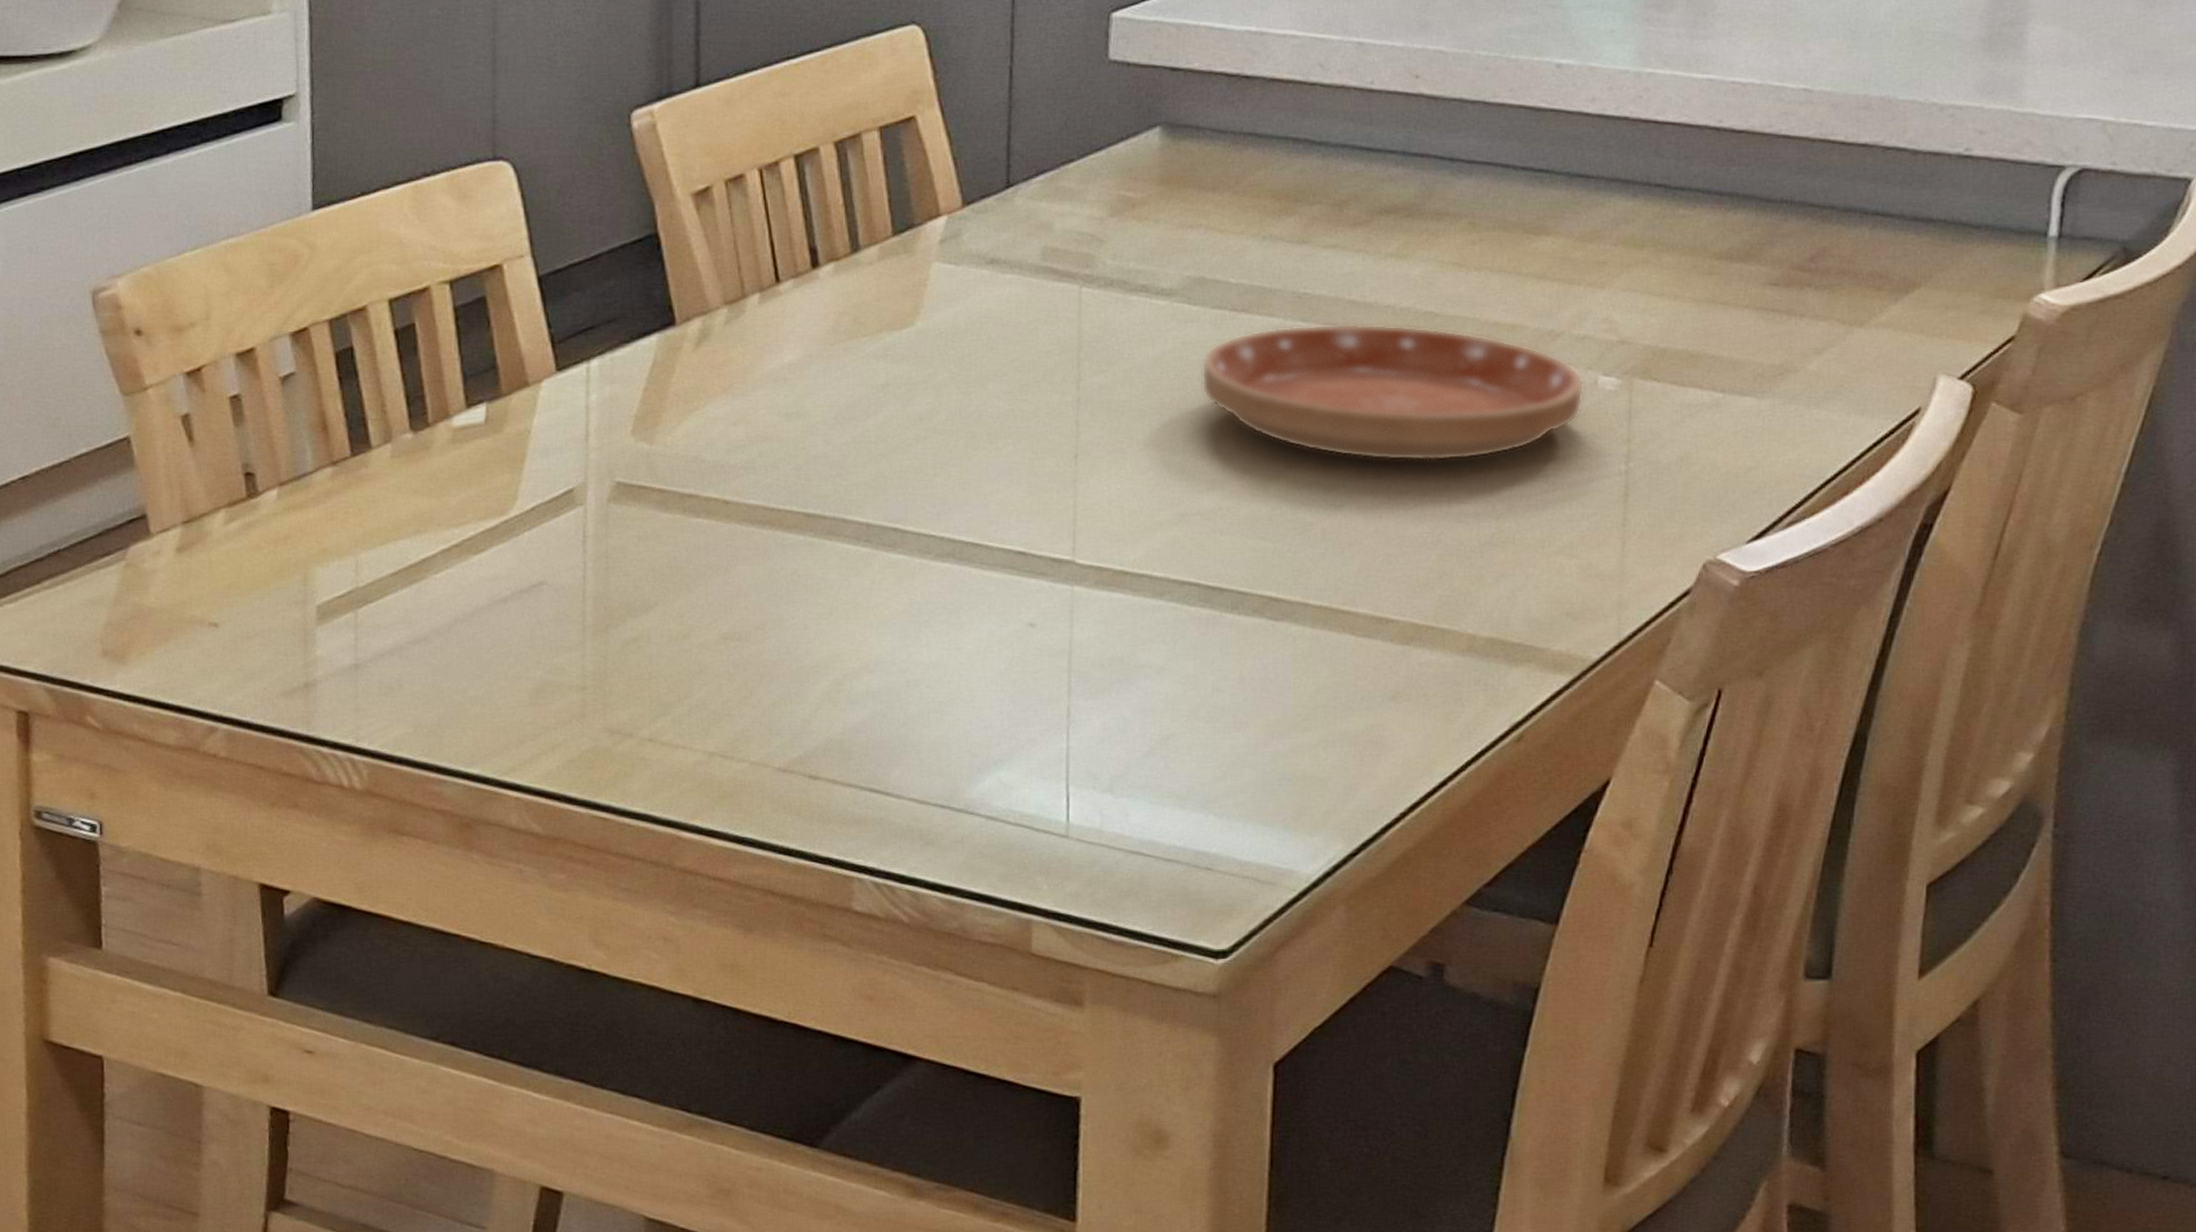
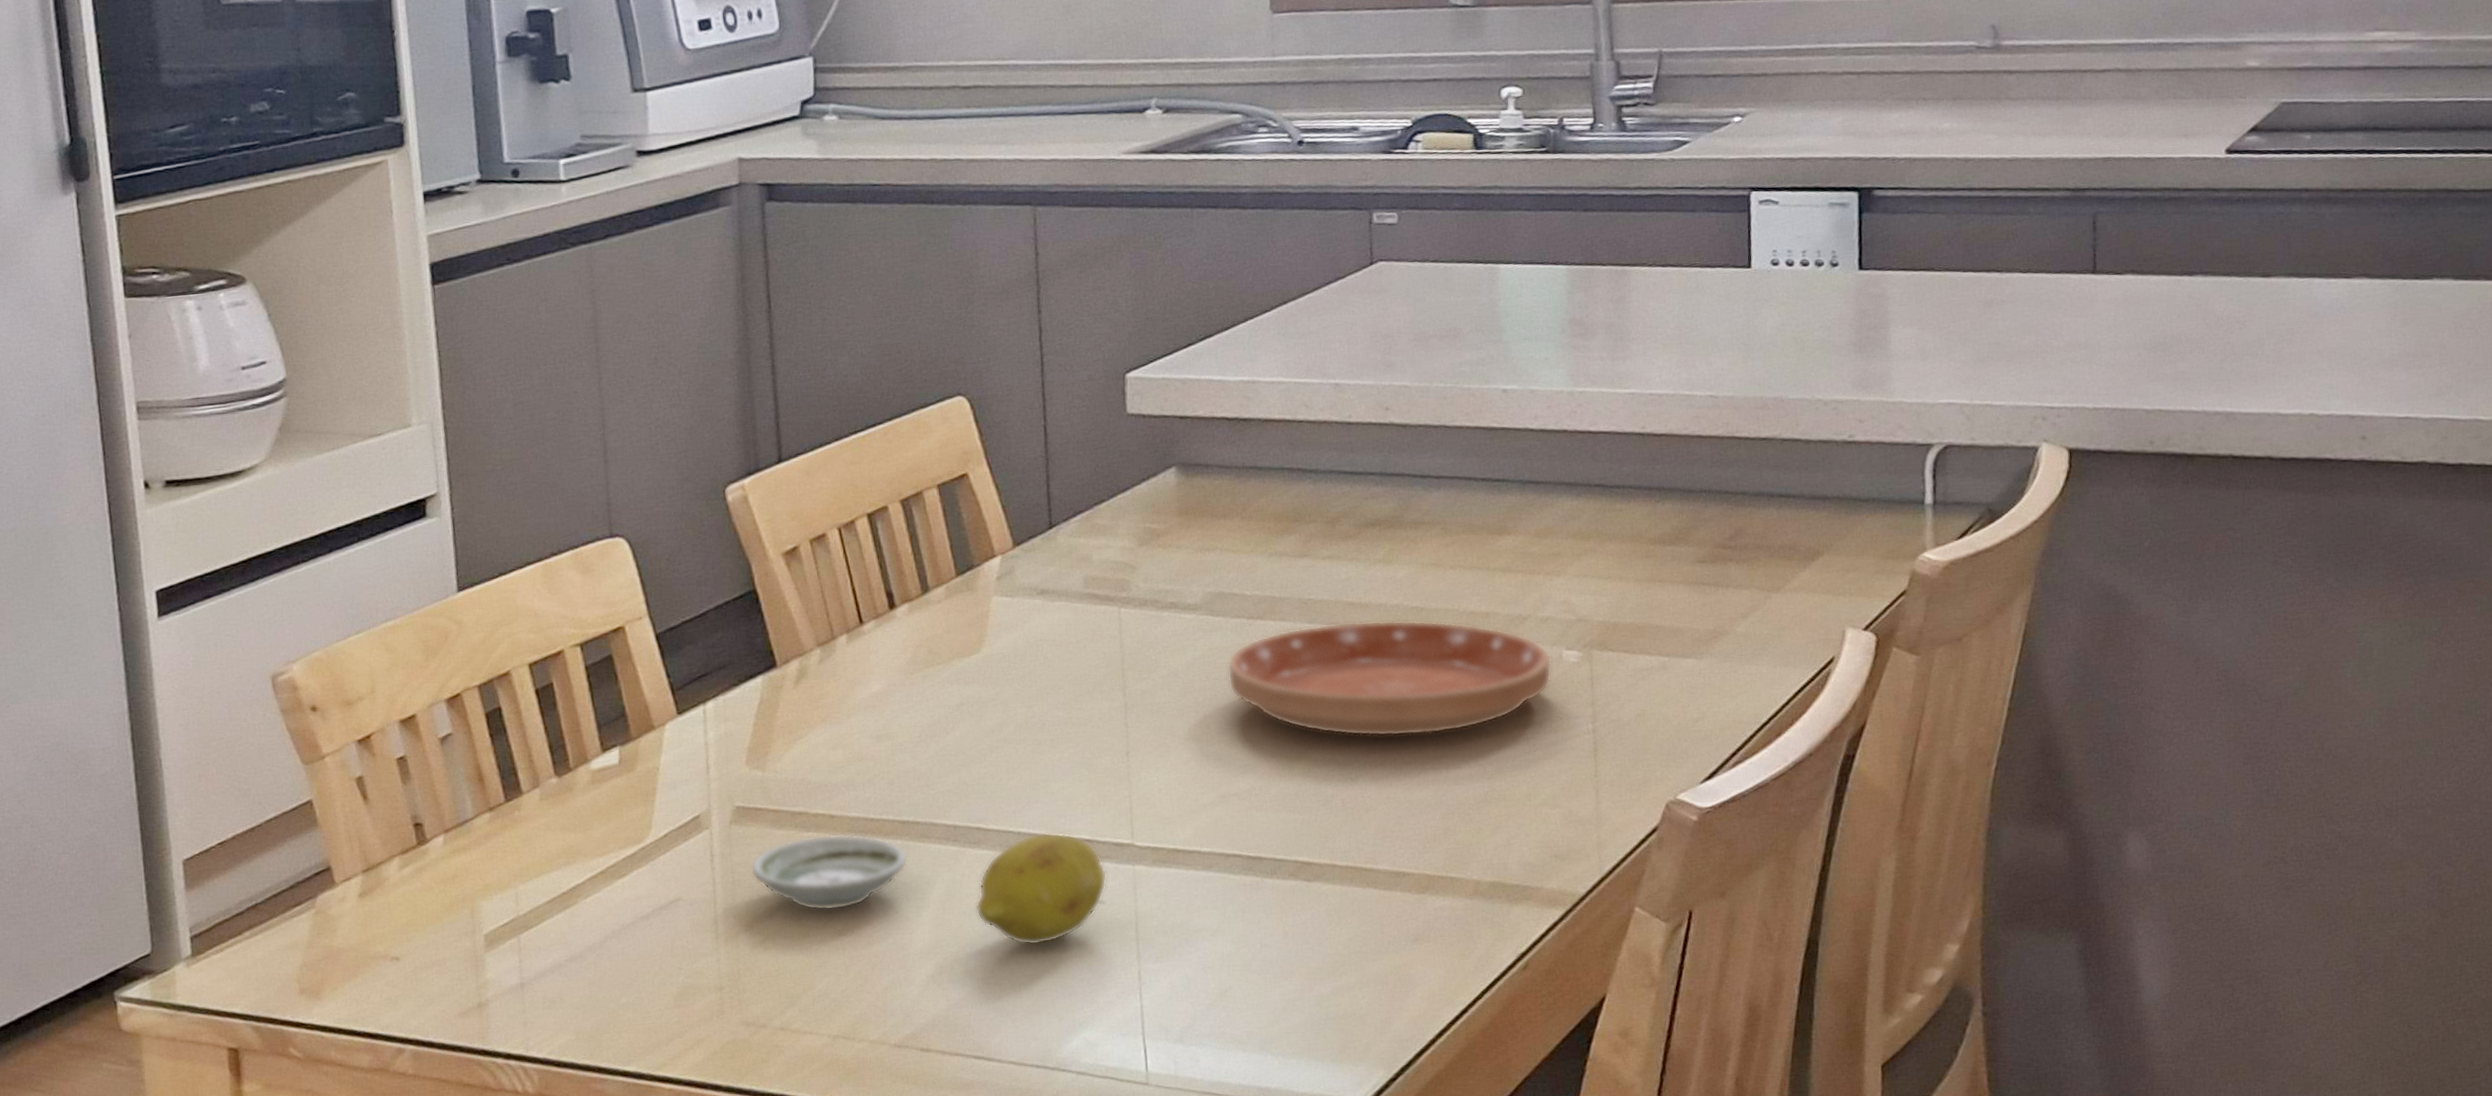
saucer: none [627,522,810,609] -> present [750,834,908,911]
fruit: none [885,540,1041,669] -> present [975,832,1107,946]

